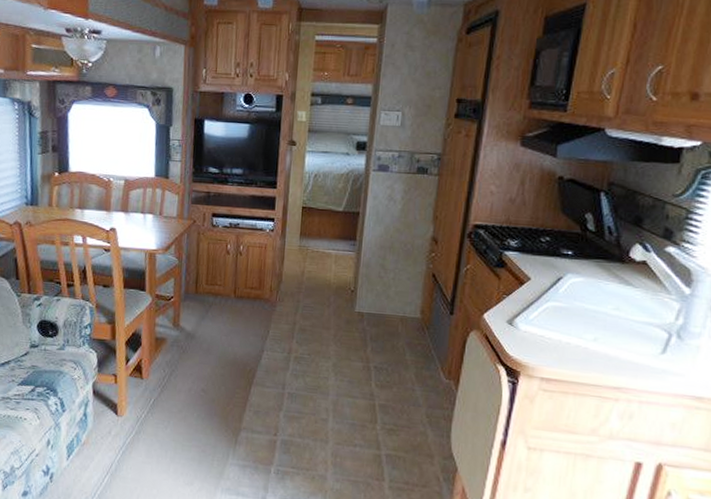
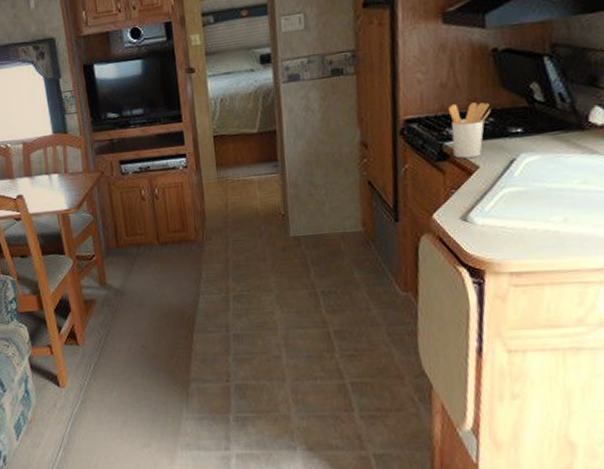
utensil holder: none [510,218,549,270] -> present [447,102,491,159]

